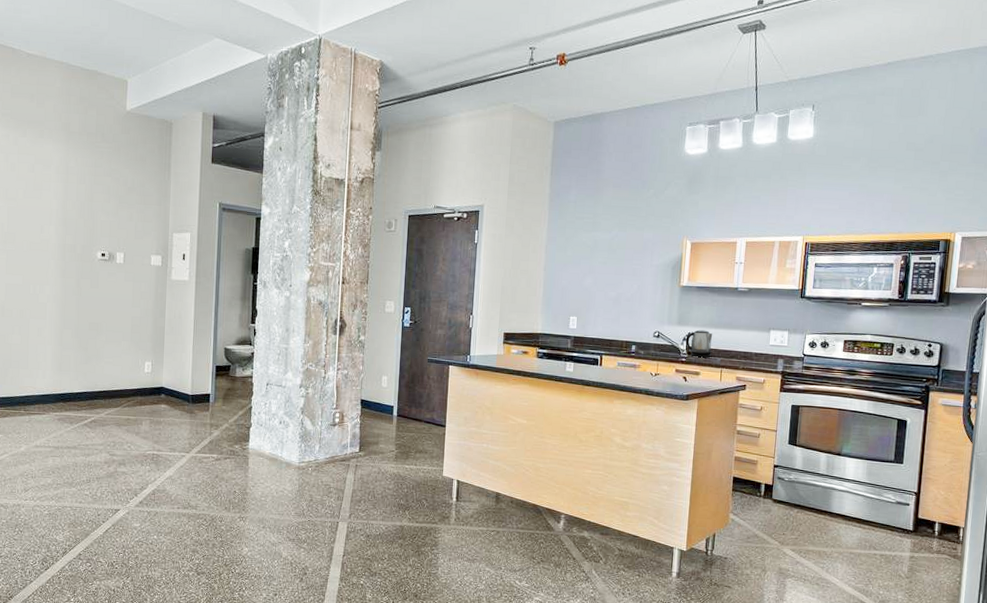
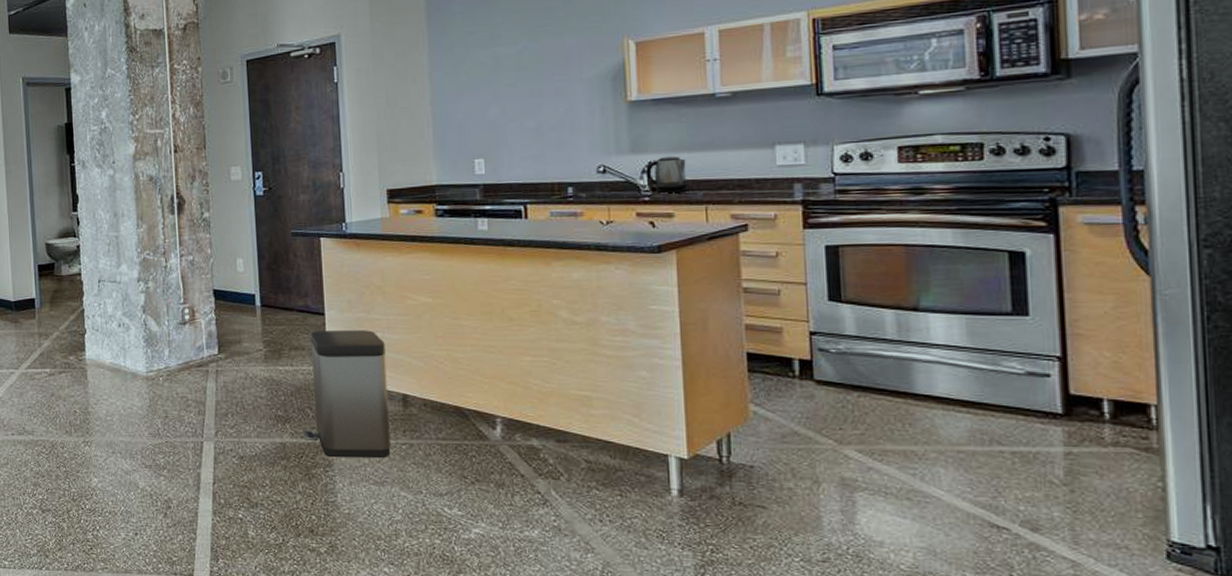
pedal bin: none [418,439,488,541] -> present [303,330,391,457]

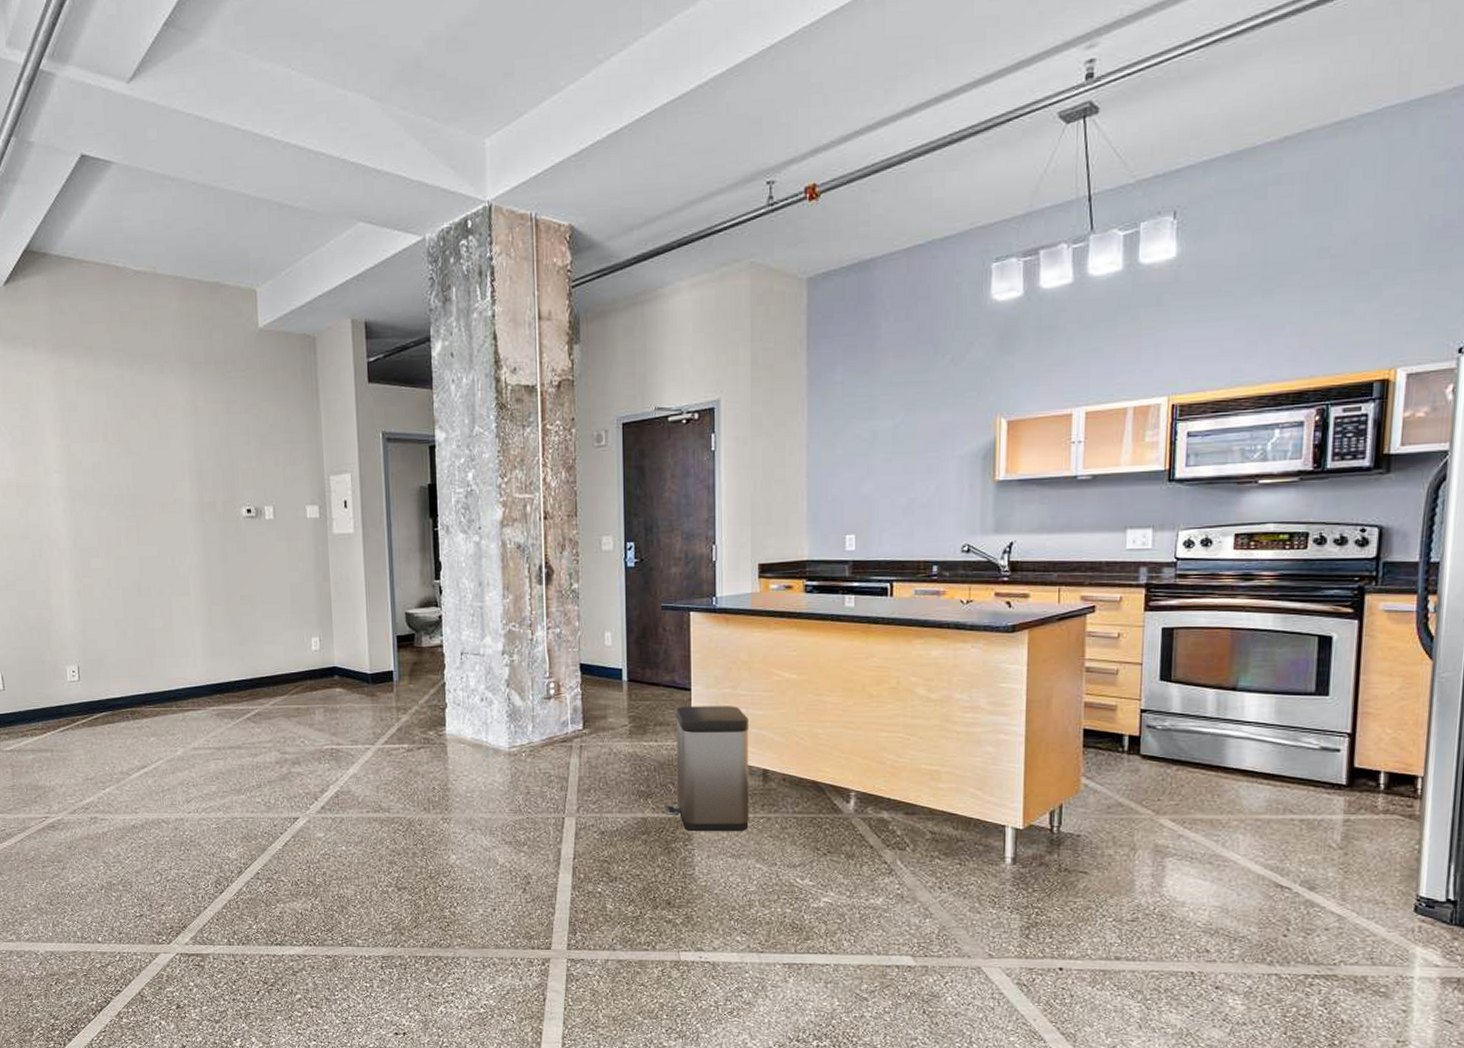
kettle: present [645,156,688,194] -> none [1006,537,1045,575]

